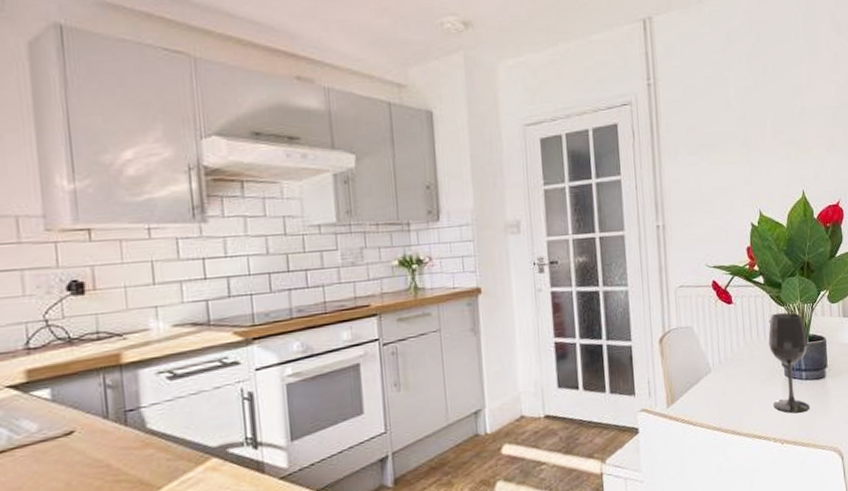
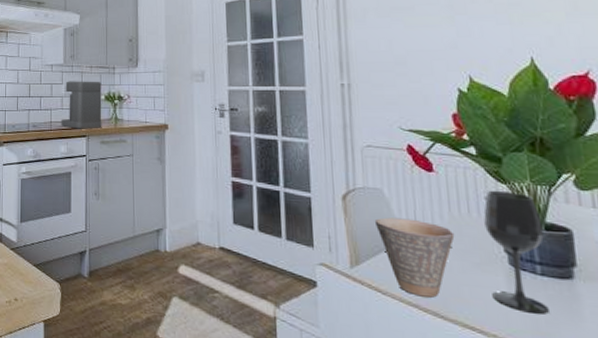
coffee maker: none [339,242,398,308] -> present [61,81,102,129]
cup: none [686,350,748,420] -> present [374,217,455,298]

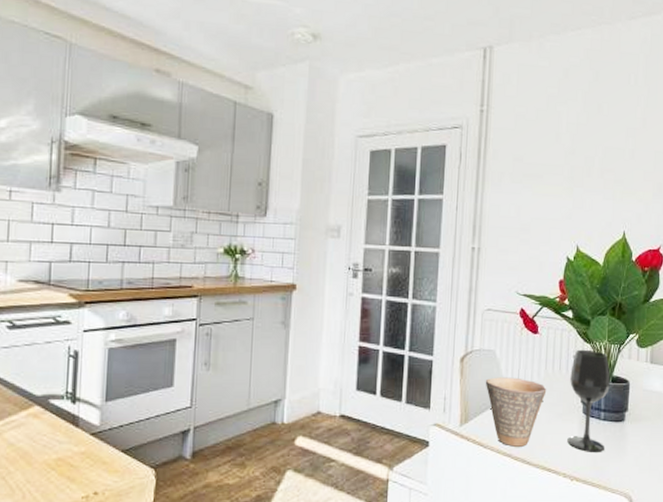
coffee maker: present [61,81,102,129] -> none [166,228,221,288]

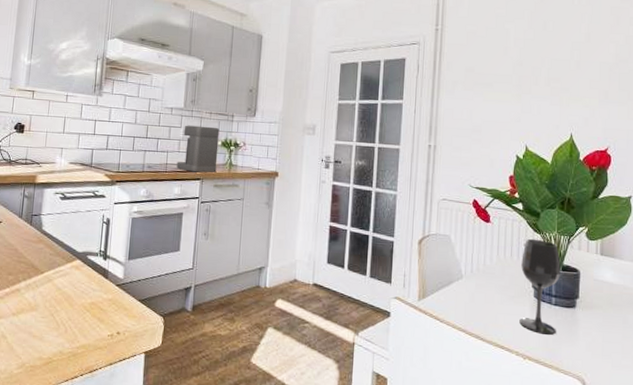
coffee maker: none [166,228,221,288] -> present [176,125,220,173]
cup: present [485,377,547,447] -> none [441,259,499,324]

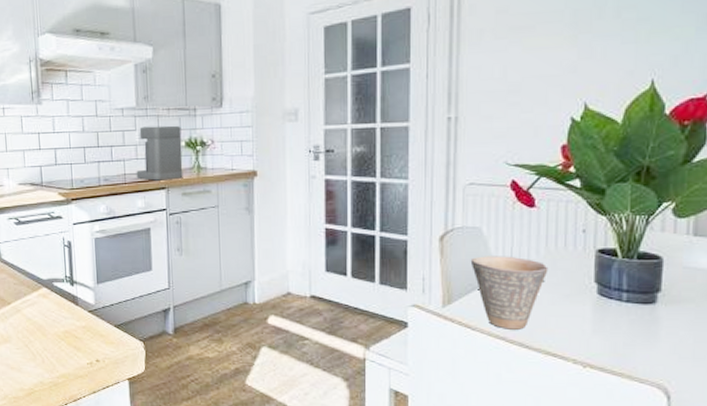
cup: none [441,259,499,324] -> present [470,256,549,330]
wine glass: present [520,238,561,335] -> none [579,222,635,338]

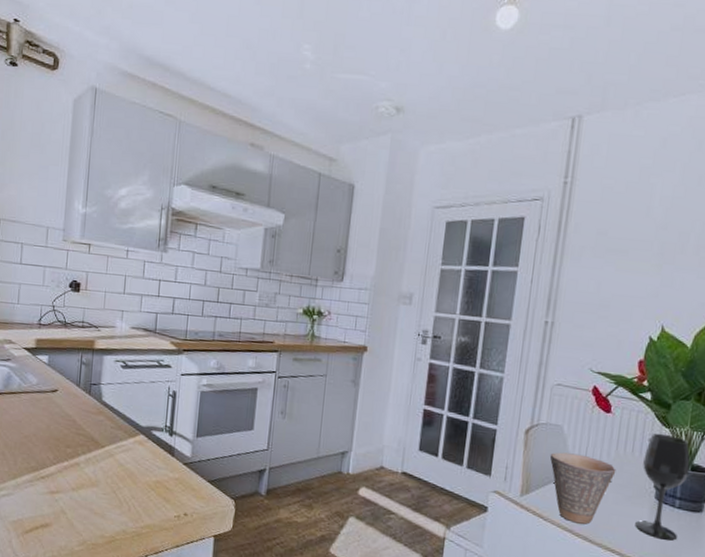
coffee maker: present [136,125,183,181] -> none [251,289,301,344]
wine glass: none [579,222,635,338] -> present [636,433,690,541]

